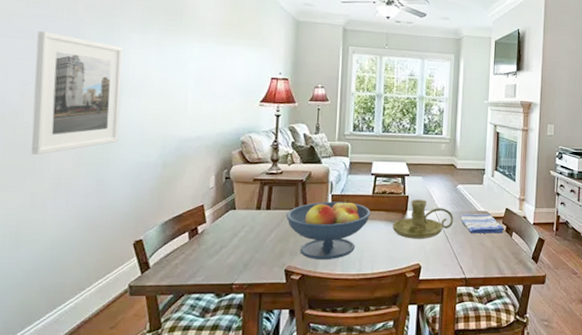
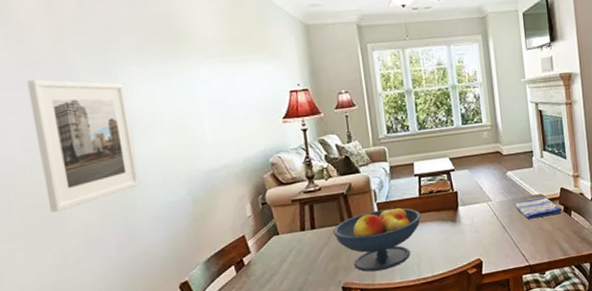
candle holder: present [392,199,454,239] -> none [445,192,509,235]

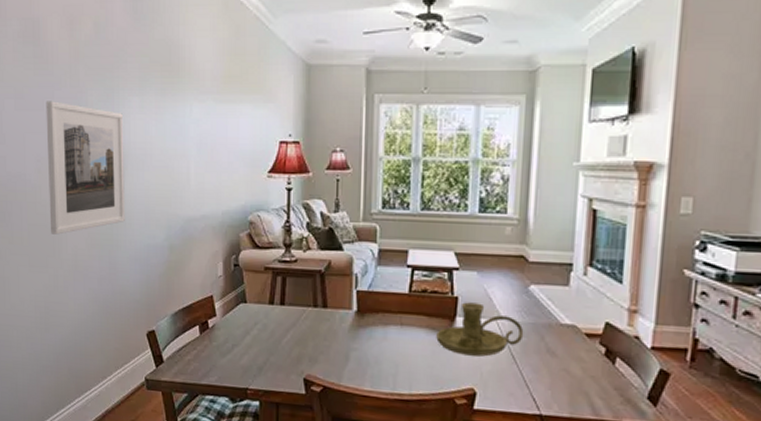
fruit bowl: present [333,206,421,272] -> none [303,297,407,372]
candle holder: none [445,192,509,235] -> present [436,302,524,357]
dish towel: present [514,195,562,219] -> none [533,326,603,358]

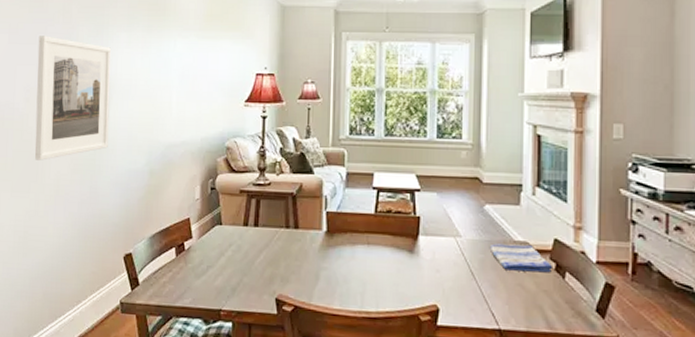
candle holder: present [436,302,524,357] -> none [401,221,481,274]
dish towel: none [533,326,603,358] -> present [489,243,553,273]

